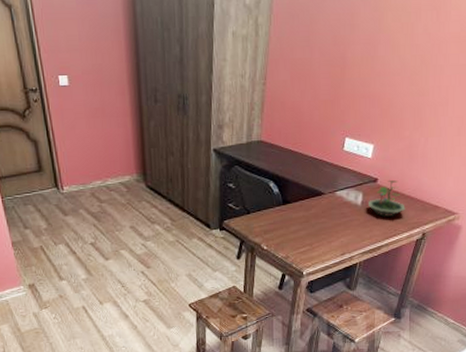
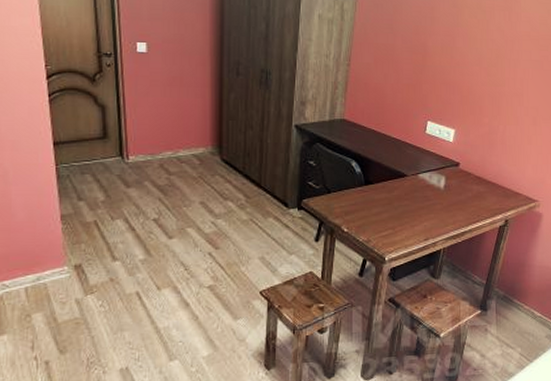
terrarium: present [367,179,405,217] -> none [450,164,487,202]

